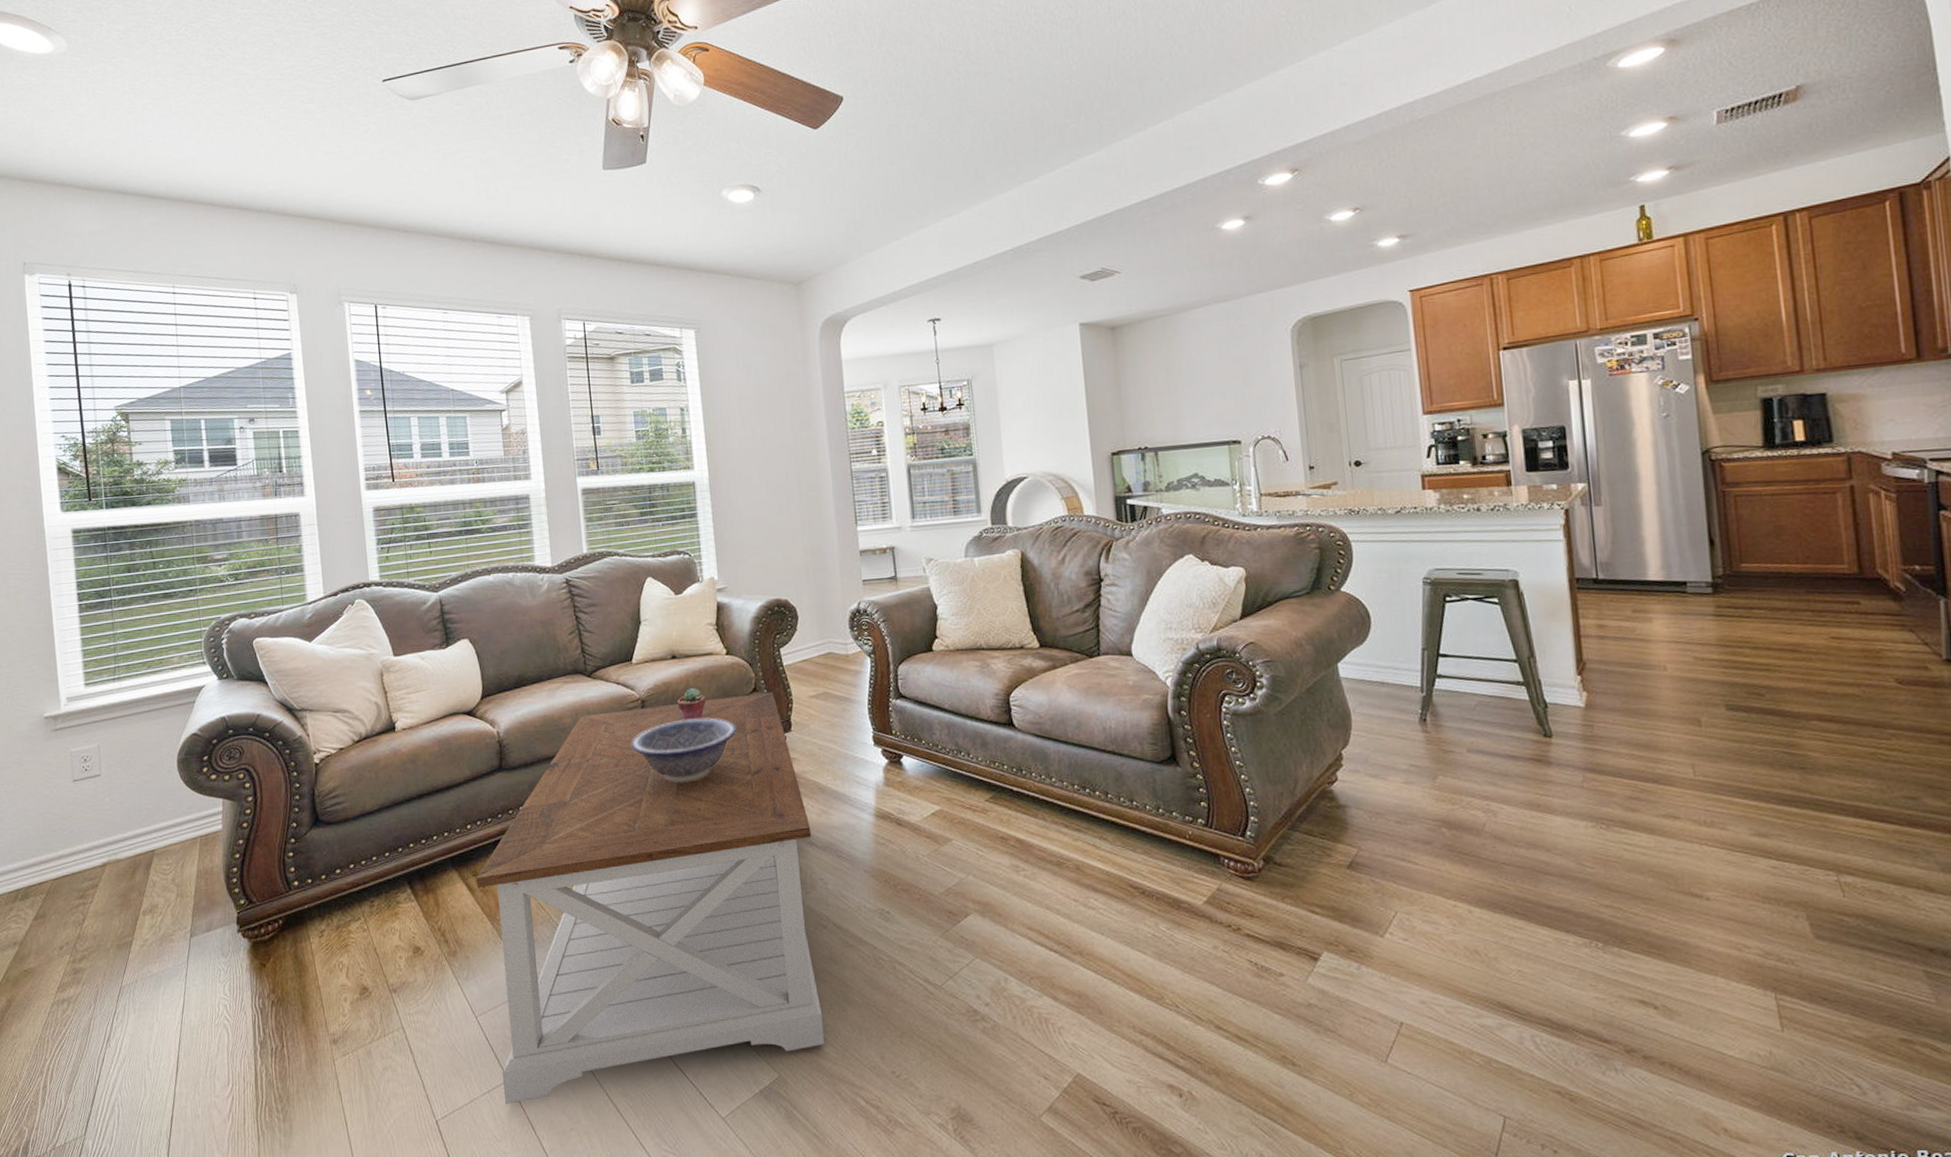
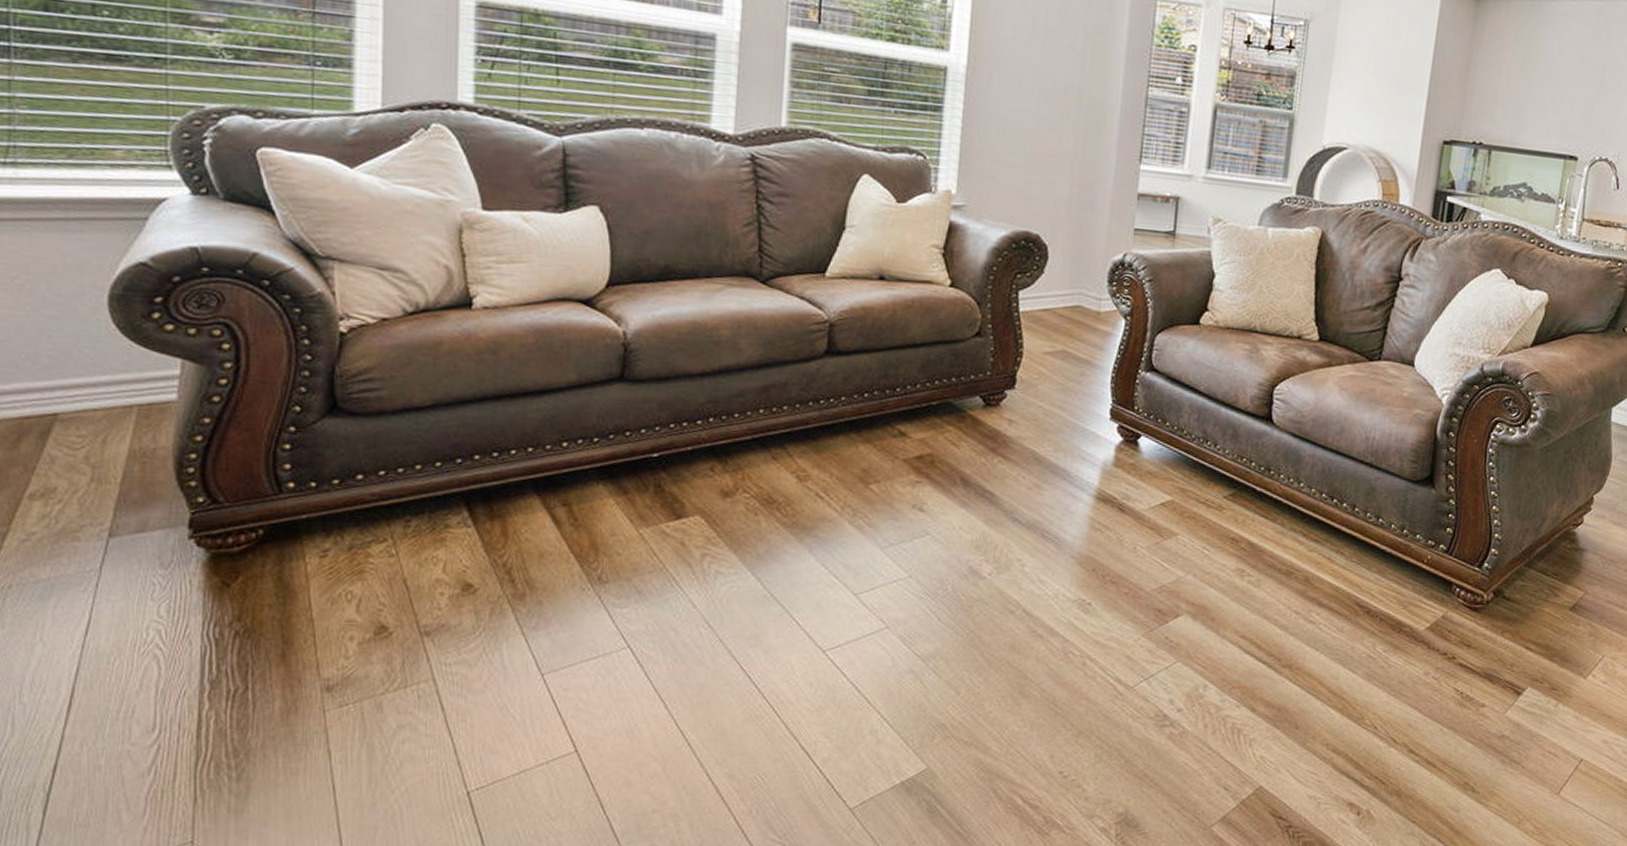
coffee table: present [476,691,825,1104] -> none [567,330,1017,778]
decorative bowl: present [631,718,737,783] -> none [806,355,947,430]
potted succulent: present [677,688,706,722] -> none [876,319,914,358]

